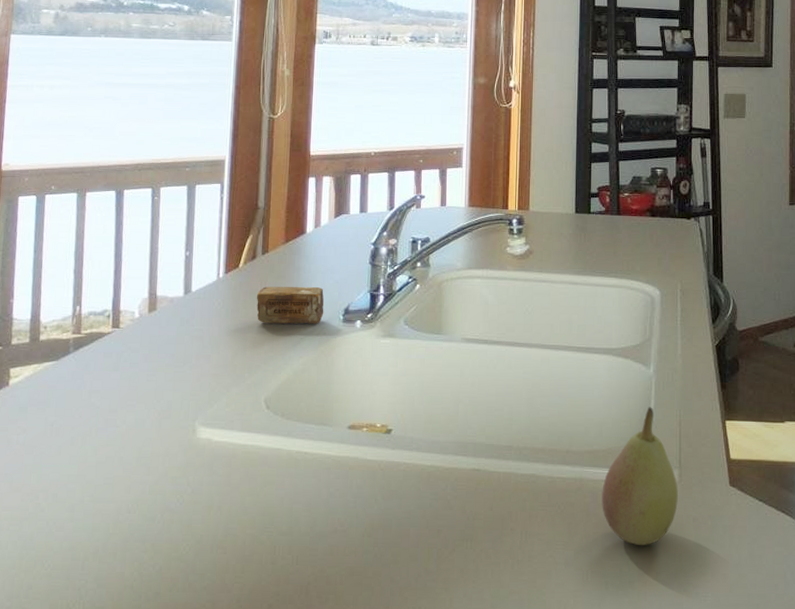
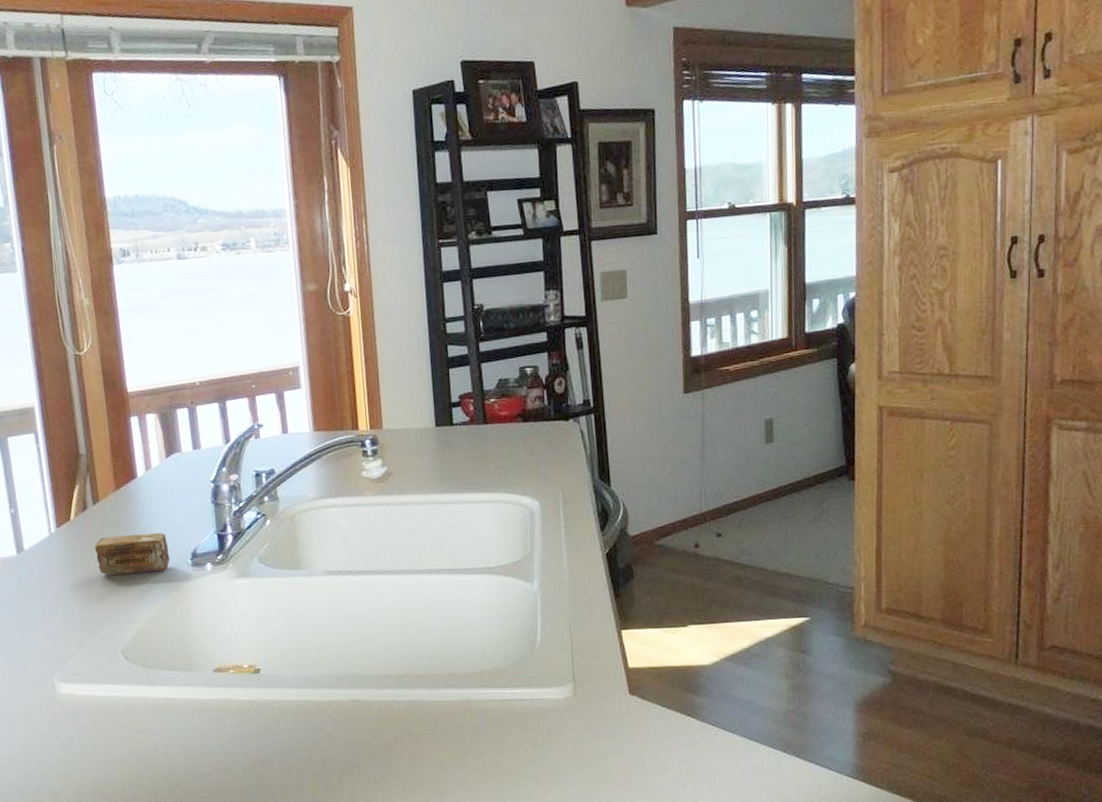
fruit: present [602,407,678,546] -> none [491,623,574,760]

